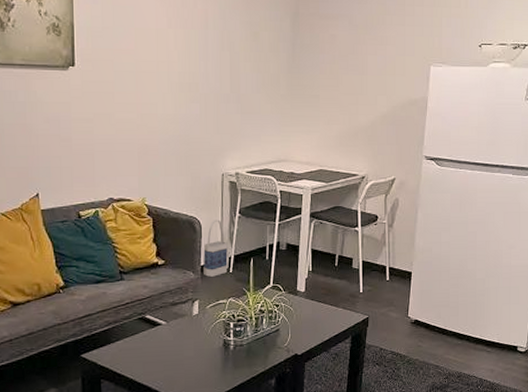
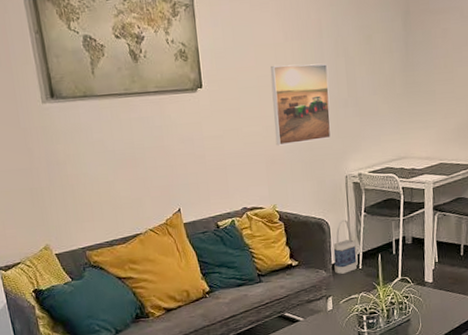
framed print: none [150,51,212,136] -> present [270,63,332,146]

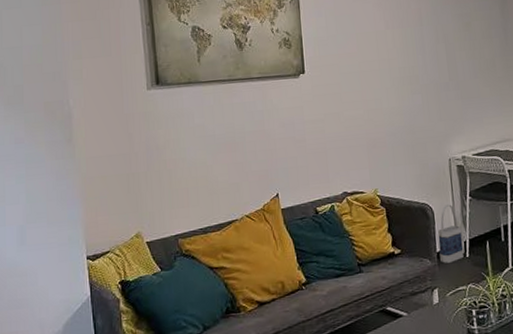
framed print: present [270,63,332,146] -> none [372,49,434,129]

